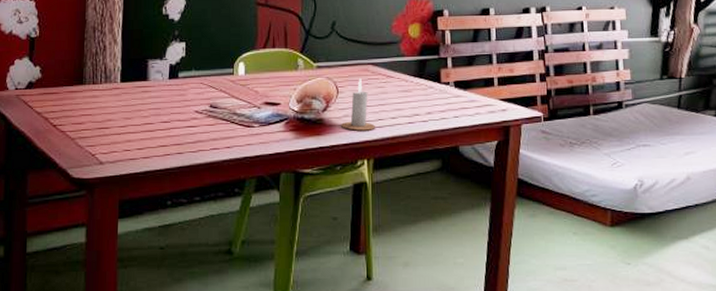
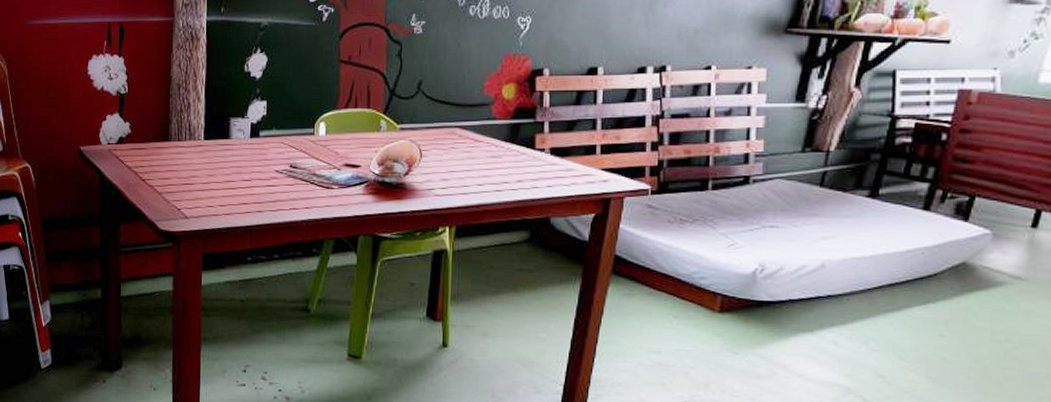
candle: present [340,79,376,131] -> none [422,142,461,197]

